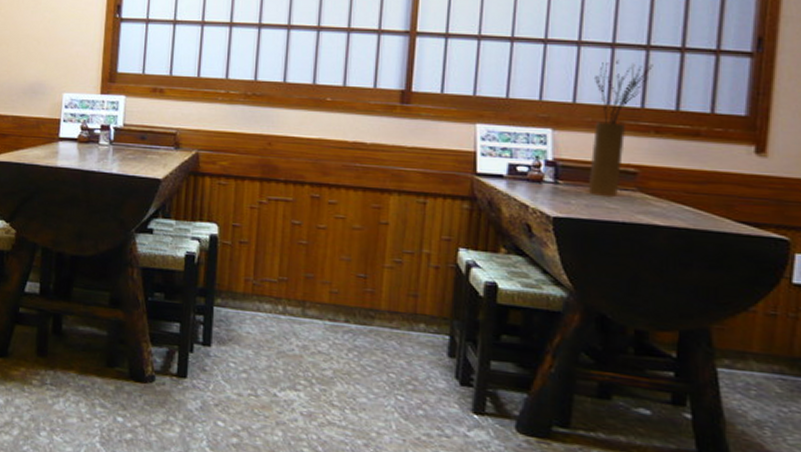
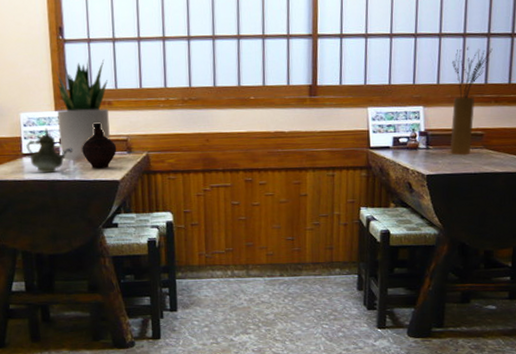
teapot: none [63,112,115,162] -> present [26,128,74,173]
planter: none [101,40,163,153] -> present [55,59,110,162]
ceramic jug: none [123,111,163,164] -> present [81,122,117,169]

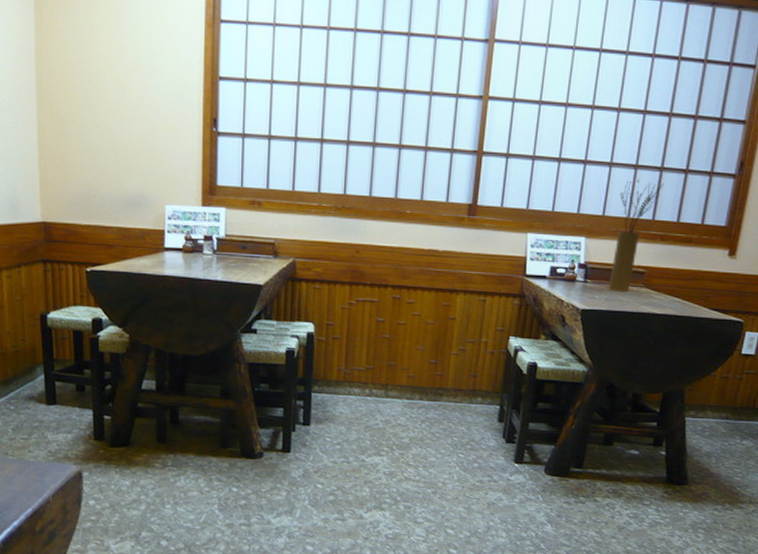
teapot: present [26,128,74,173] -> none [169,223,218,270]
planter: present [55,59,110,162] -> none [204,154,260,262]
ceramic jug: present [81,122,117,169] -> none [225,222,263,271]

